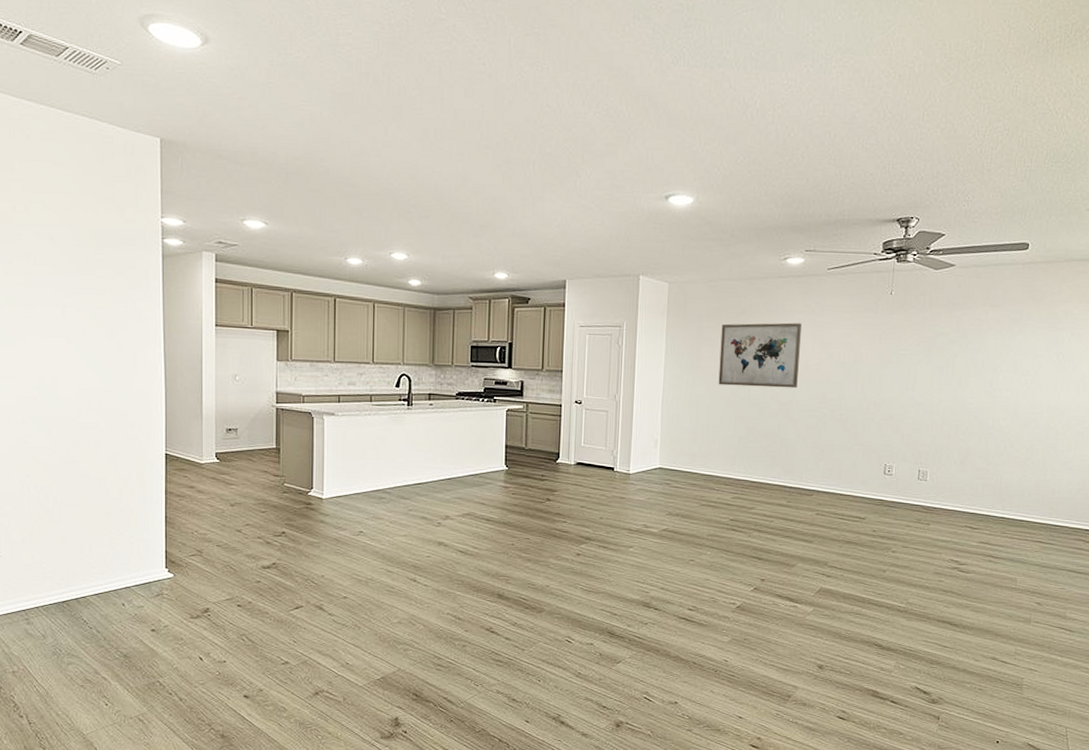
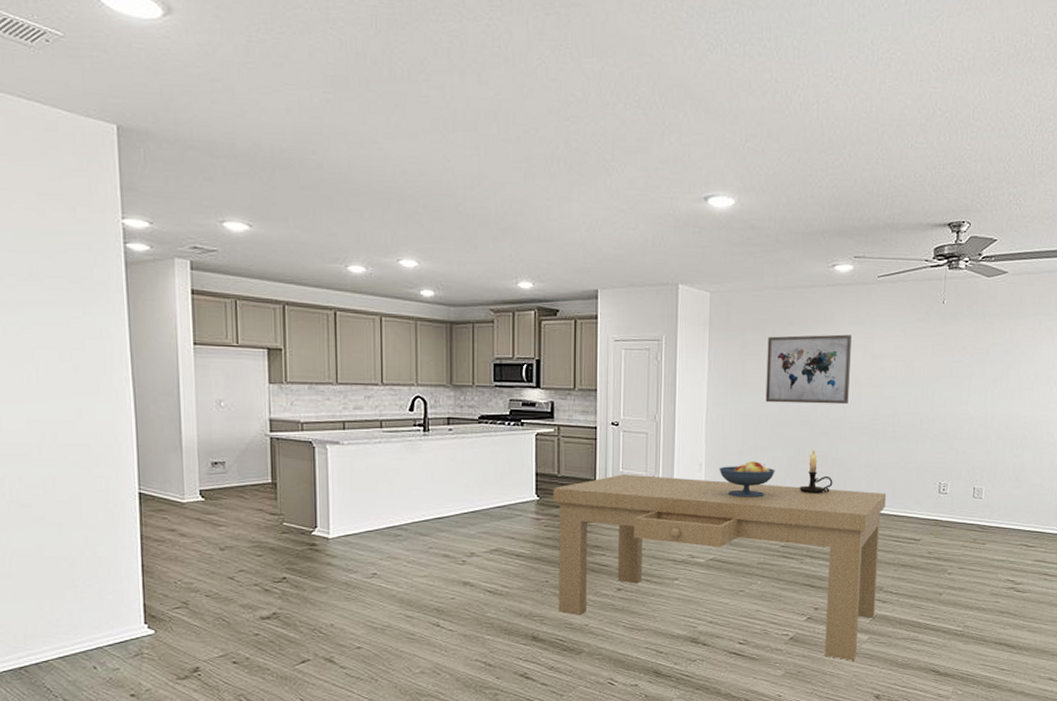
dining table: none [520,448,832,631] -> present [552,473,886,661]
fruit bowl: none [673,439,726,474] -> present [719,461,775,498]
candle holder: none [748,426,781,472] -> present [799,445,833,494]

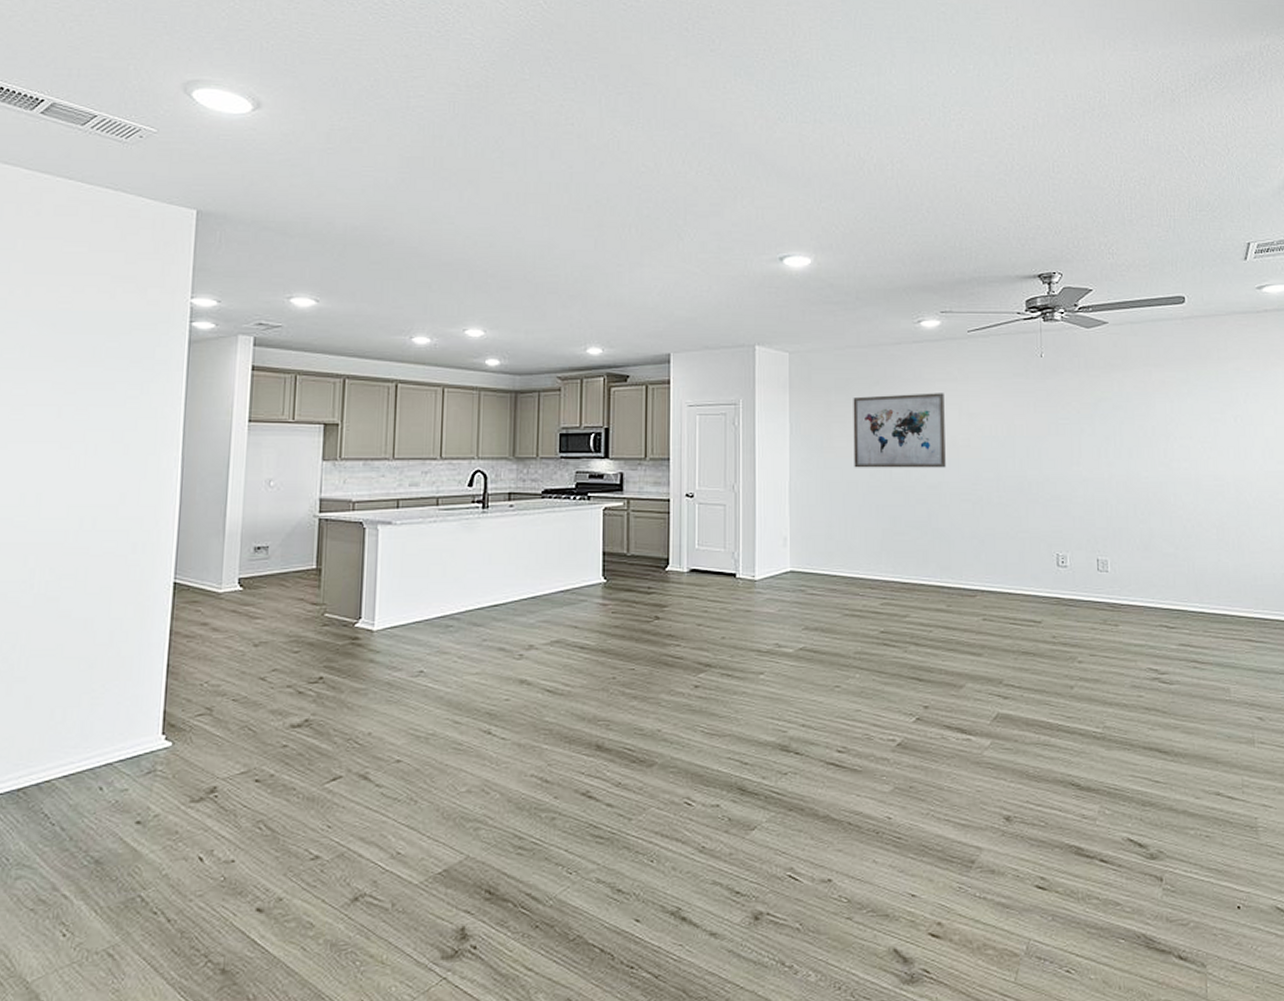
dining table: present [552,473,886,661] -> none [621,551,997,772]
fruit bowl: present [719,461,775,498] -> none [806,534,869,575]
candle holder: present [799,445,833,494] -> none [897,515,935,570]

